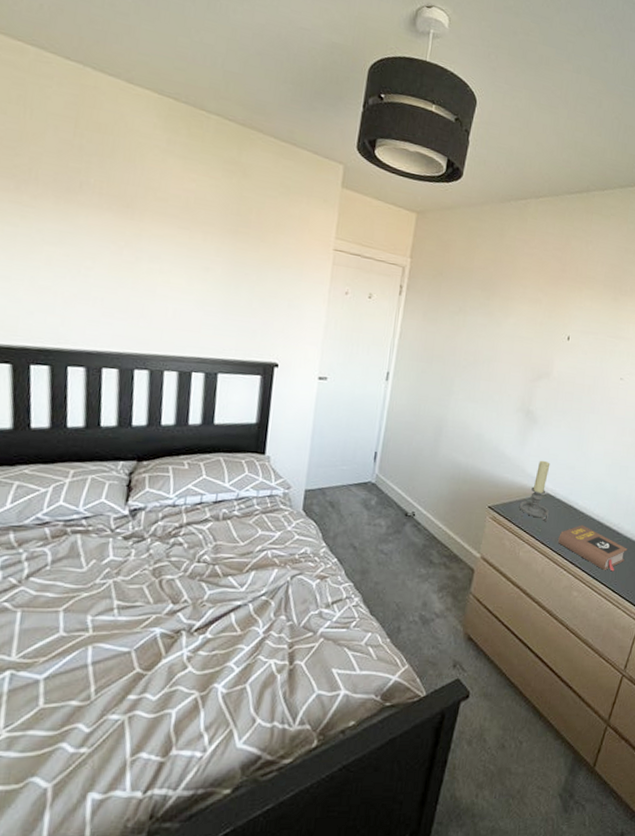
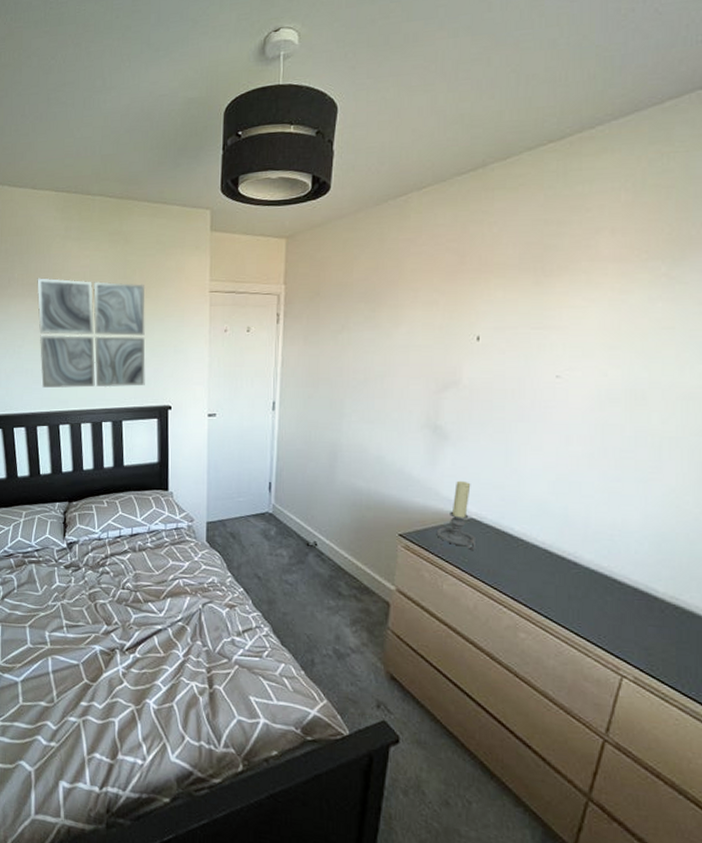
wall art: none [115,190,261,337] -> present [37,278,145,388]
book: present [558,525,628,572] -> none [492,554,593,611]

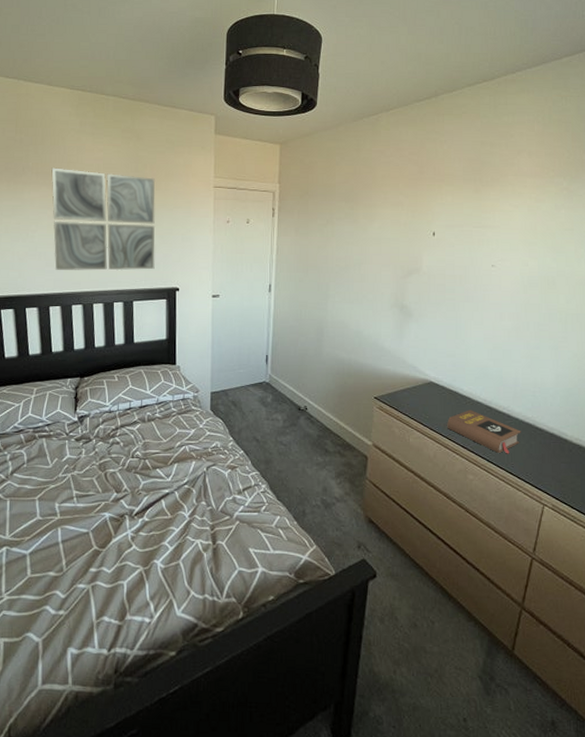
candle holder: present [436,480,477,550] -> none [404,350,435,408]
book: none [492,554,593,611] -> present [447,410,521,454]

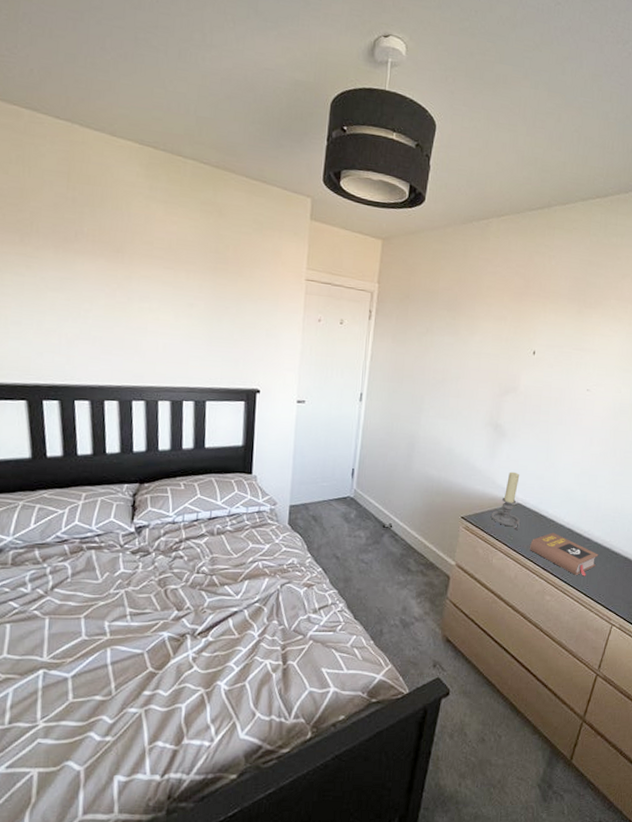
wall art: present [51,167,155,271] -> none [111,236,238,367]
candle holder: none [404,350,435,408] -> present [491,471,521,530]

